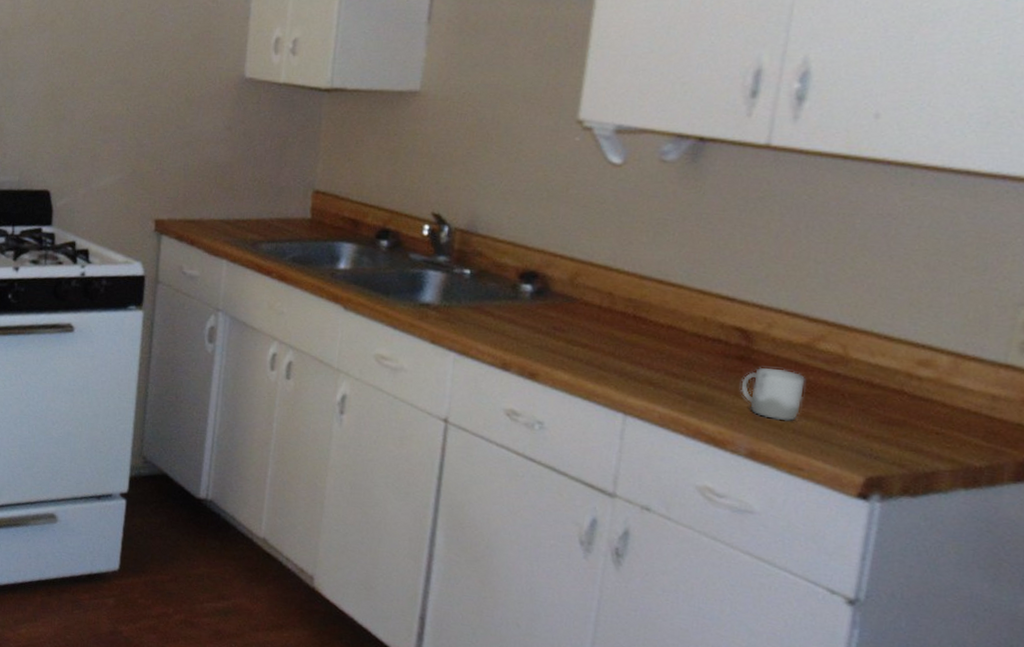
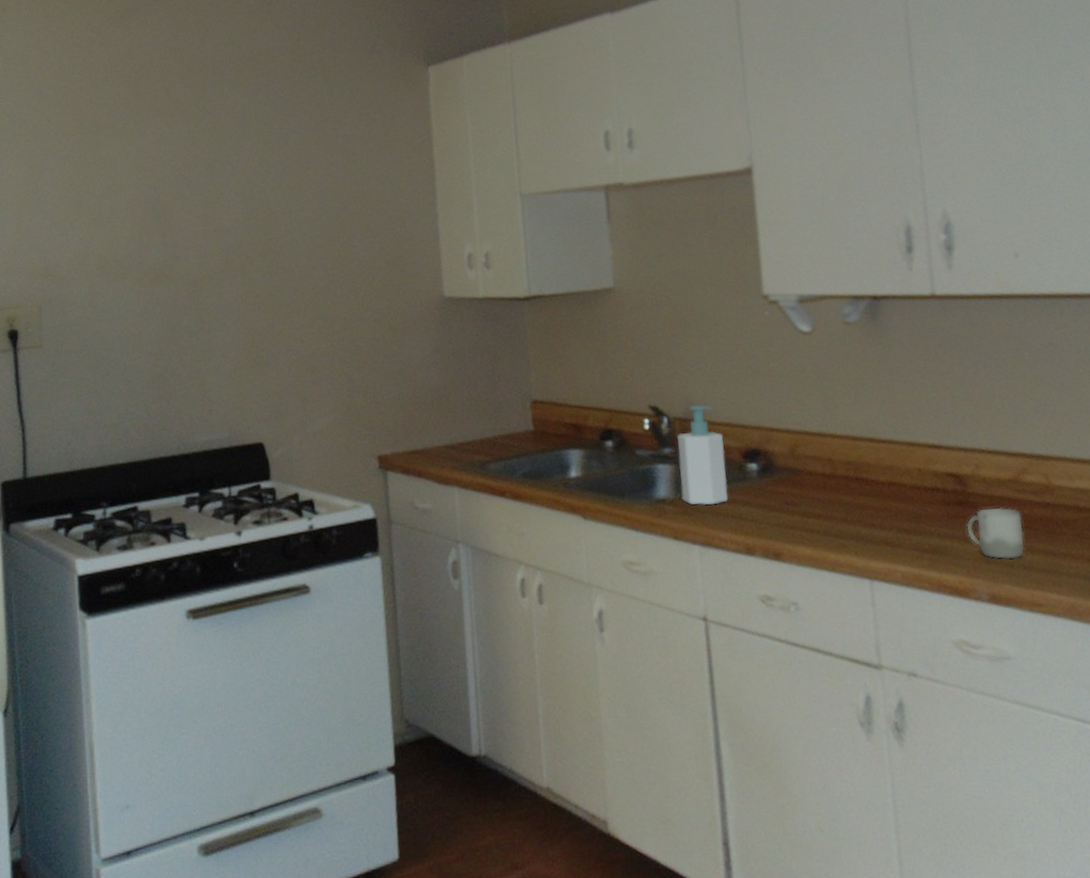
soap bottle: none [447,219,503,318] -> present [676,404,728,506]

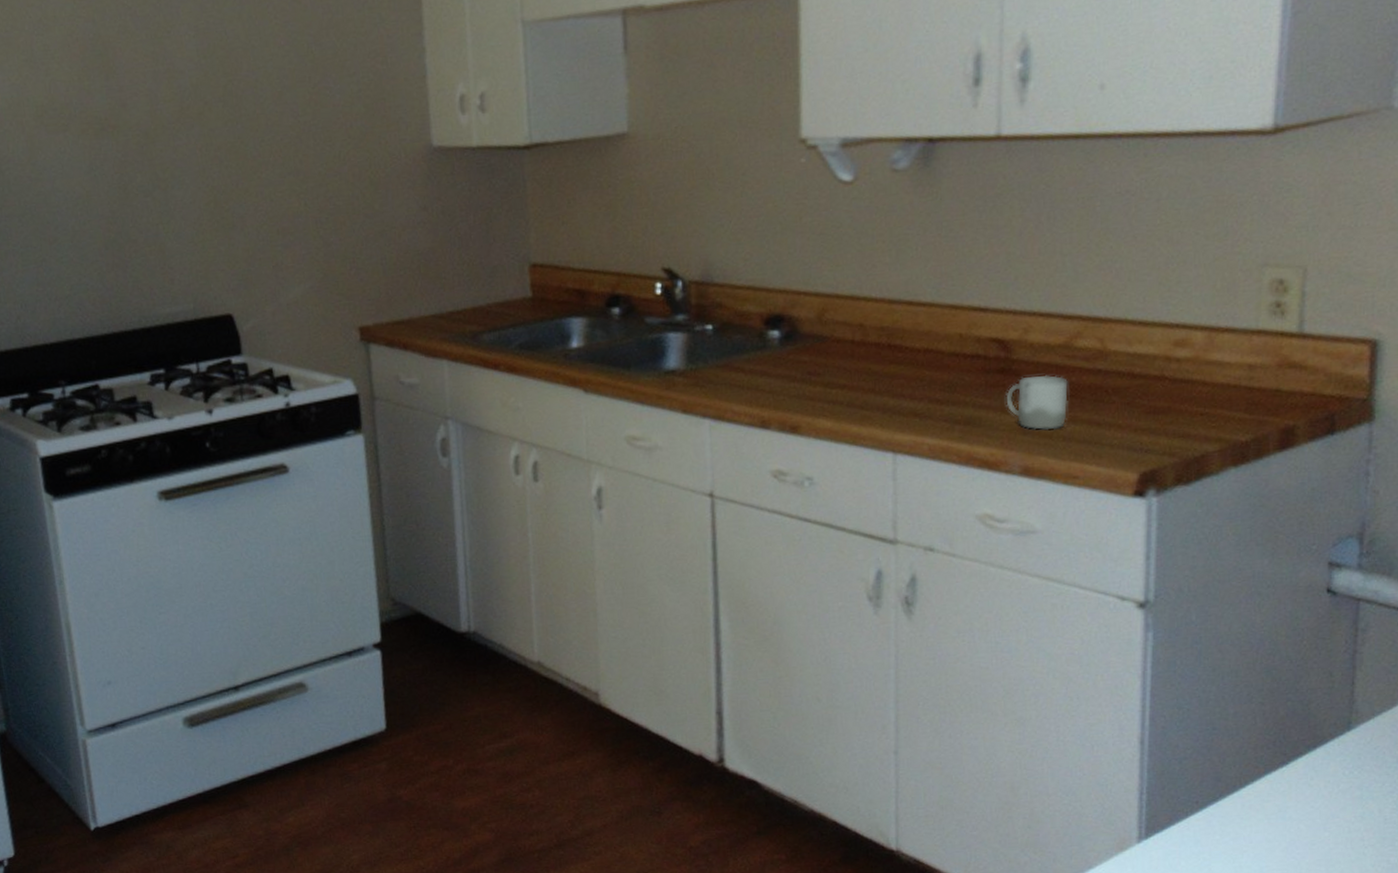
soap bottle: present [676,404,728,506] -> none [691,265,746,377]

